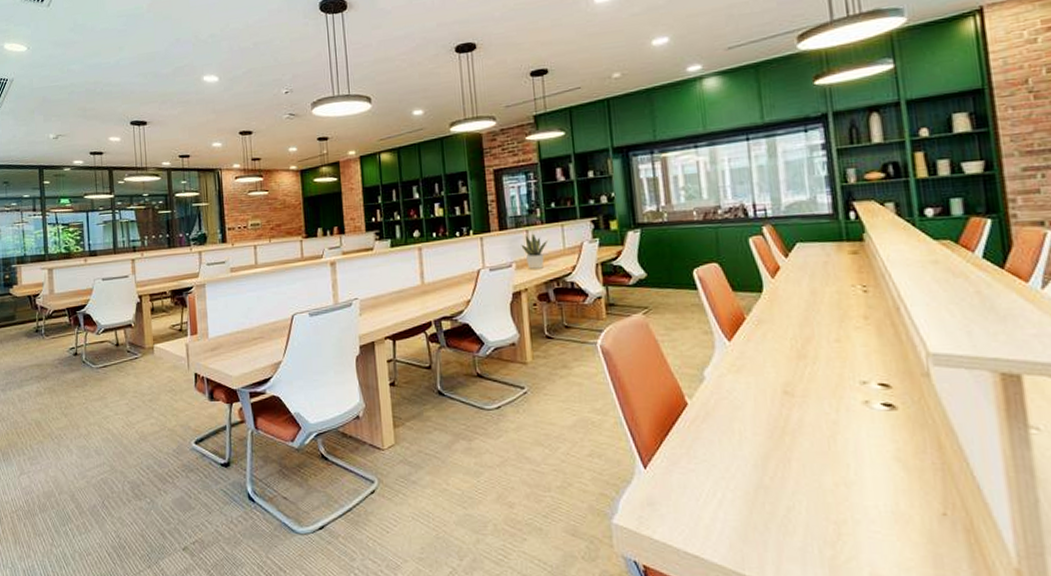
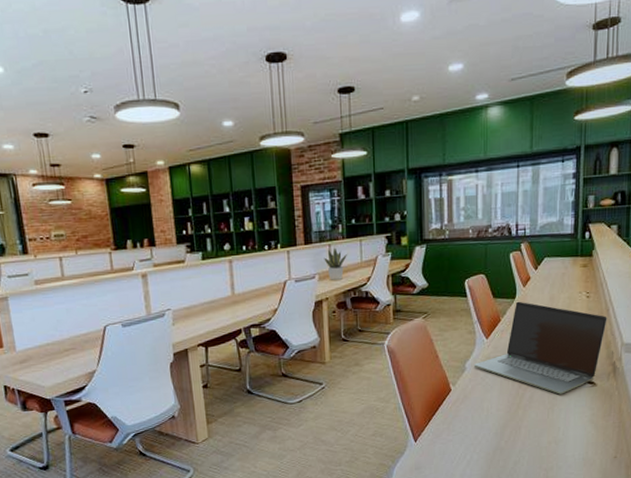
laptop: none [714,295,899,418] -> present [473,301,607,395]

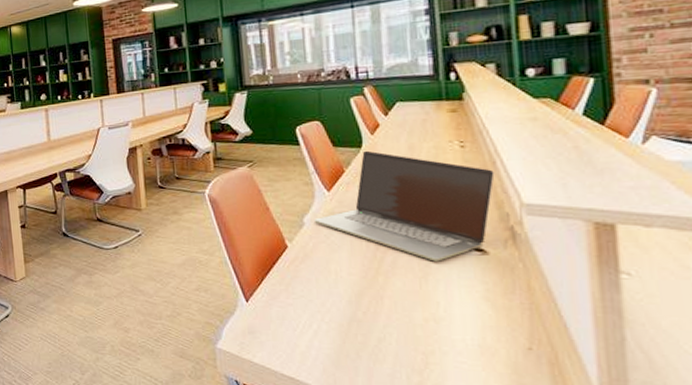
potted plant: present [324,246,347,282] -> none [137,94,161,129]

